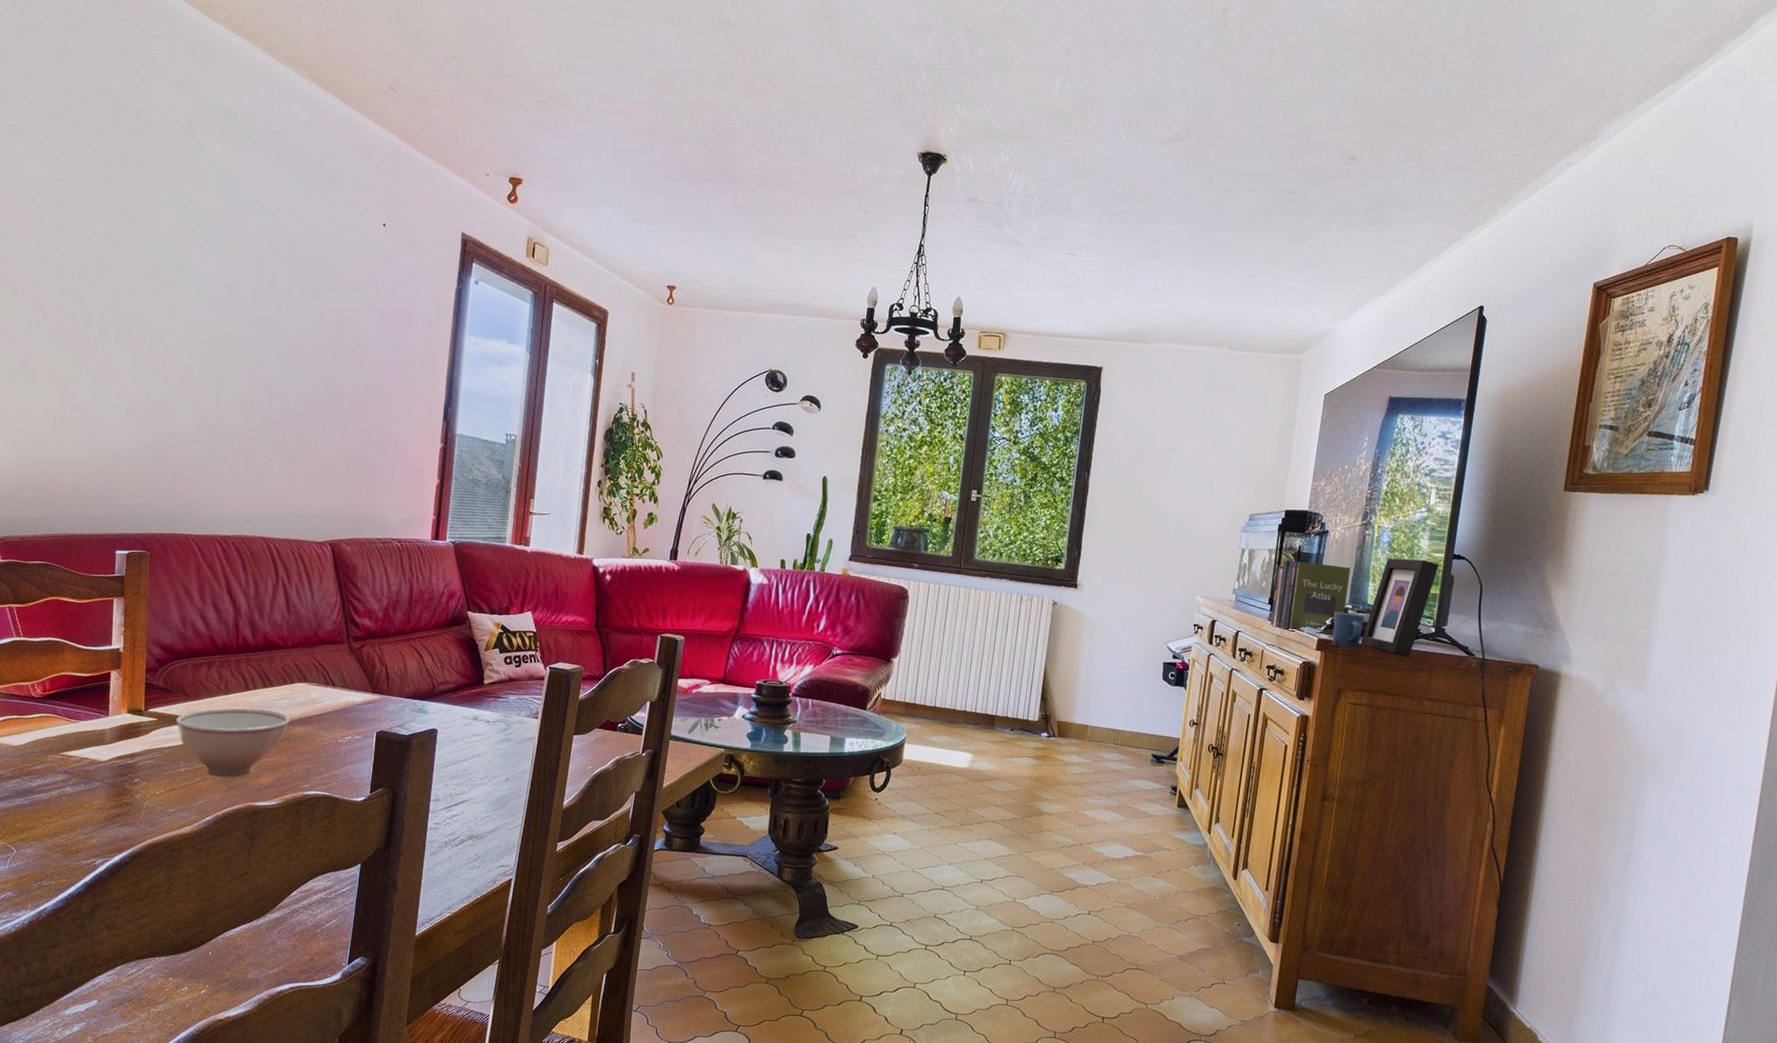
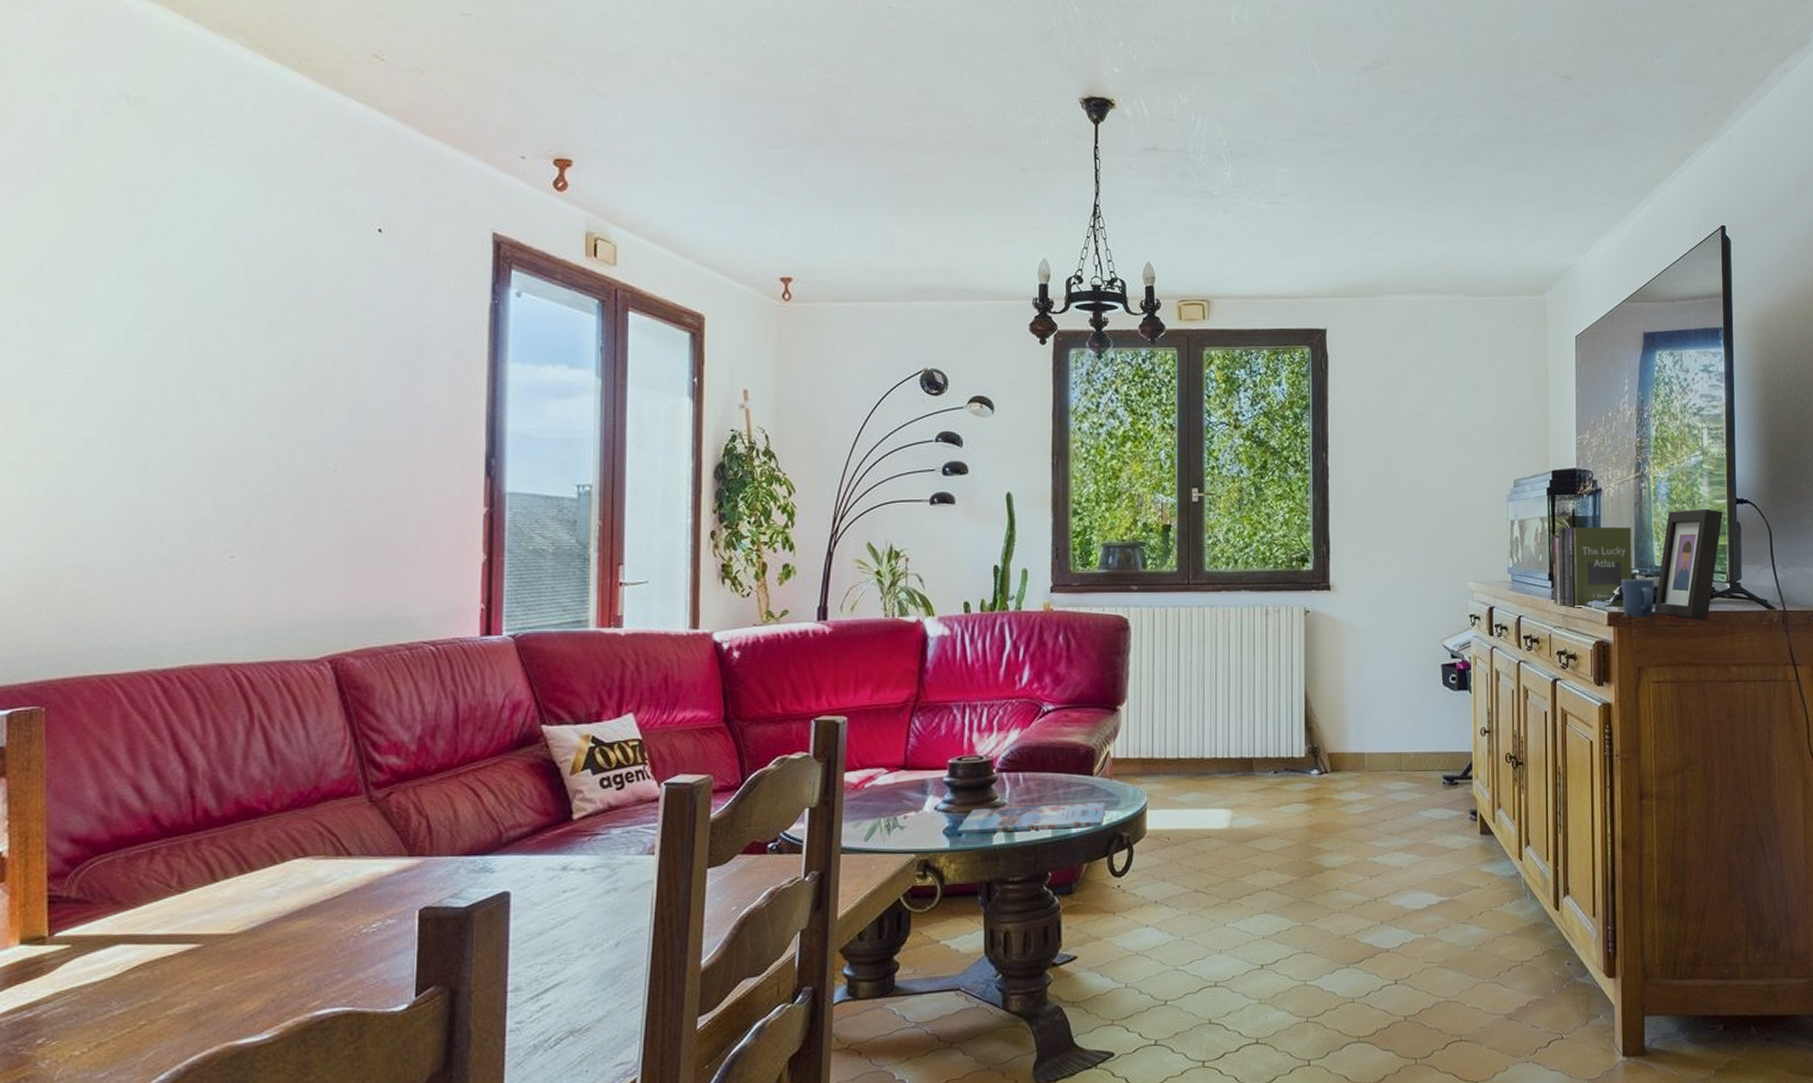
bowl: present [176,707,290,778] -> none [101,904,284,1014]
magazine: none [757,721,874,751] -> present [957,802,1106,834]

